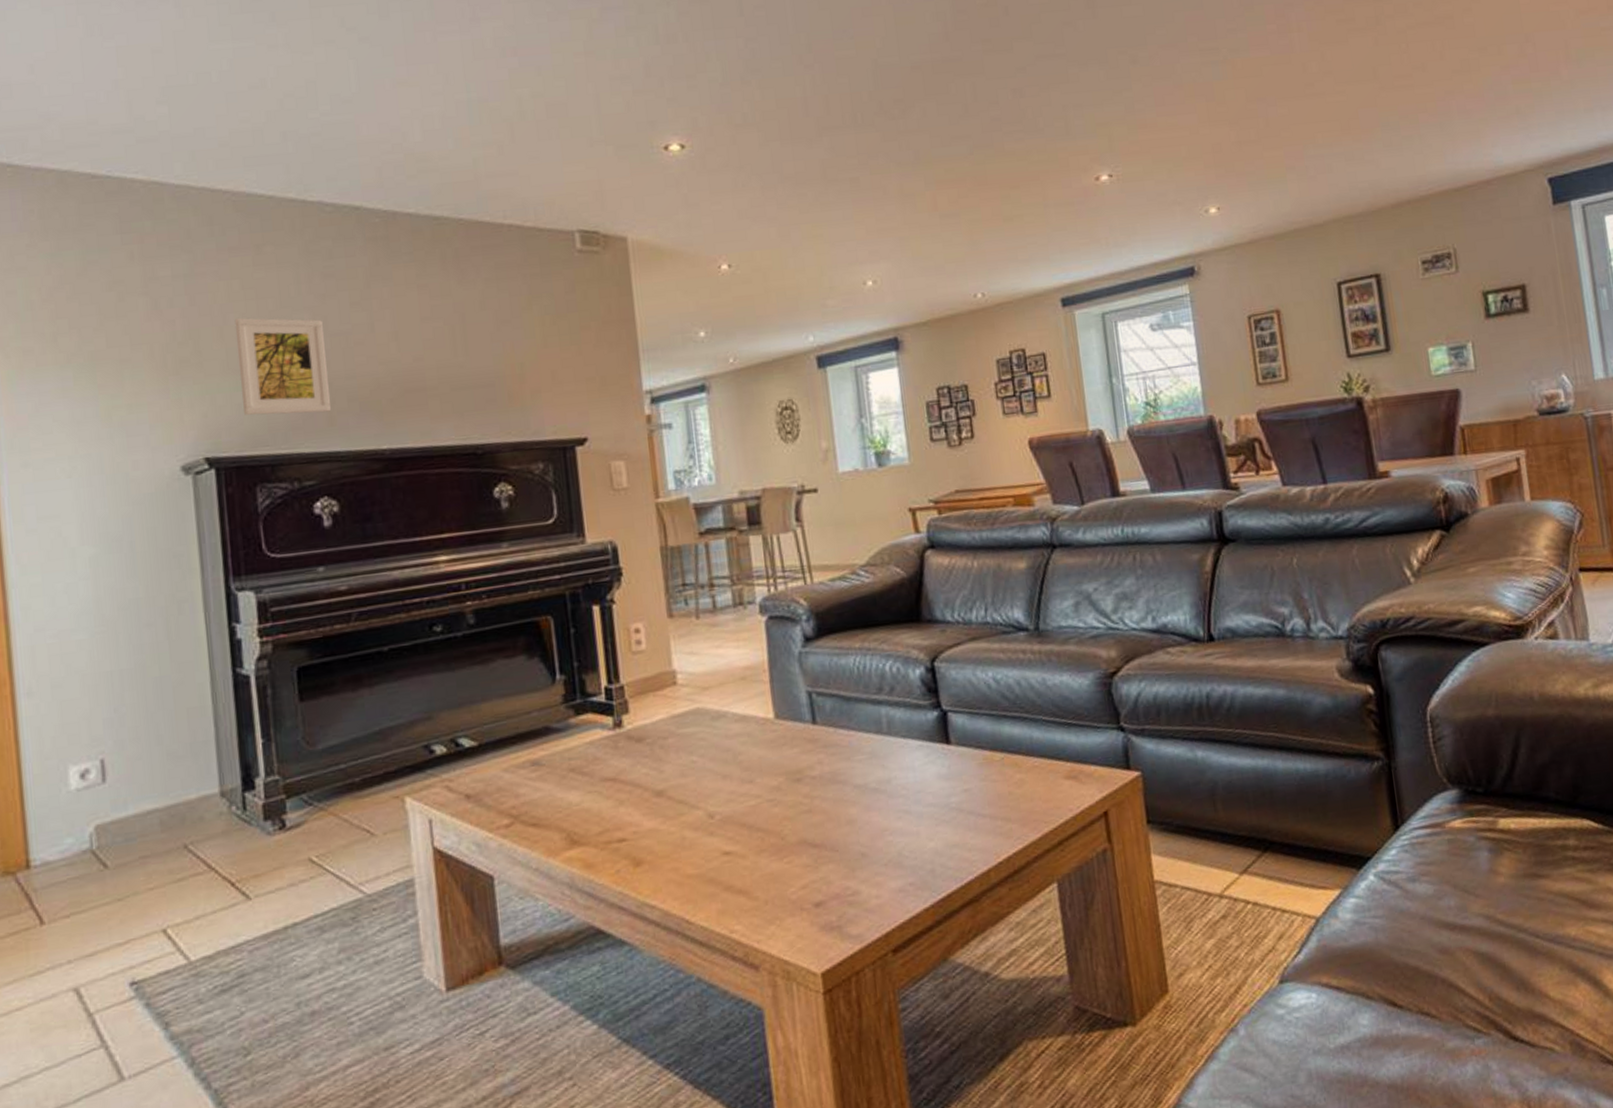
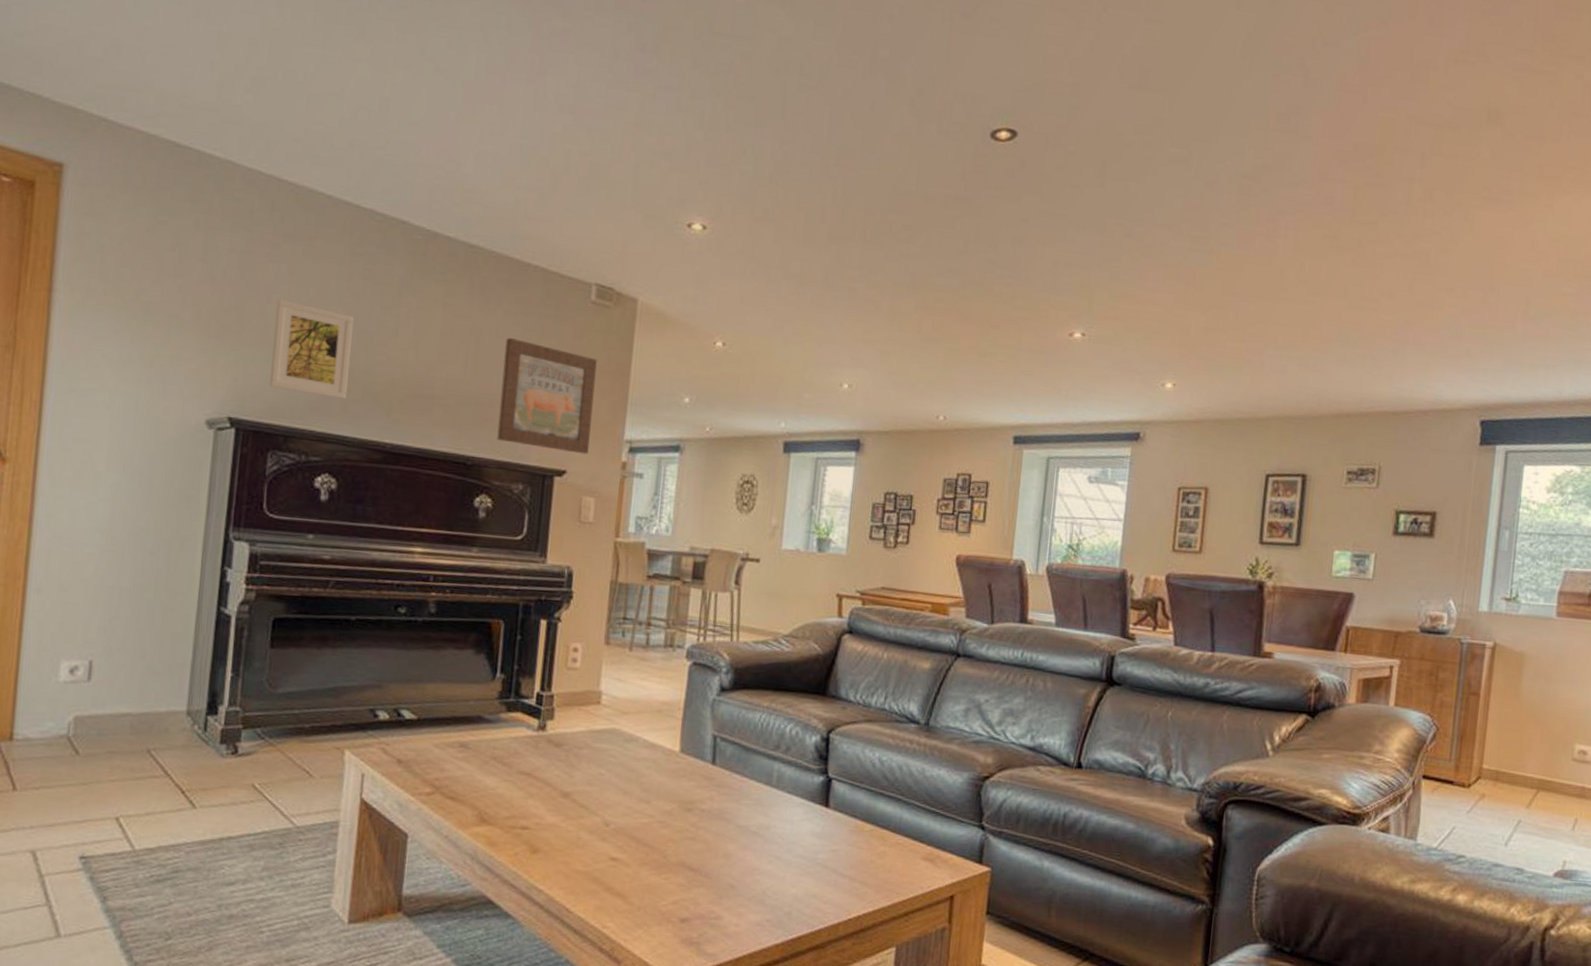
wall art: none [493,306,607,421] -> present [497,337,597,455]

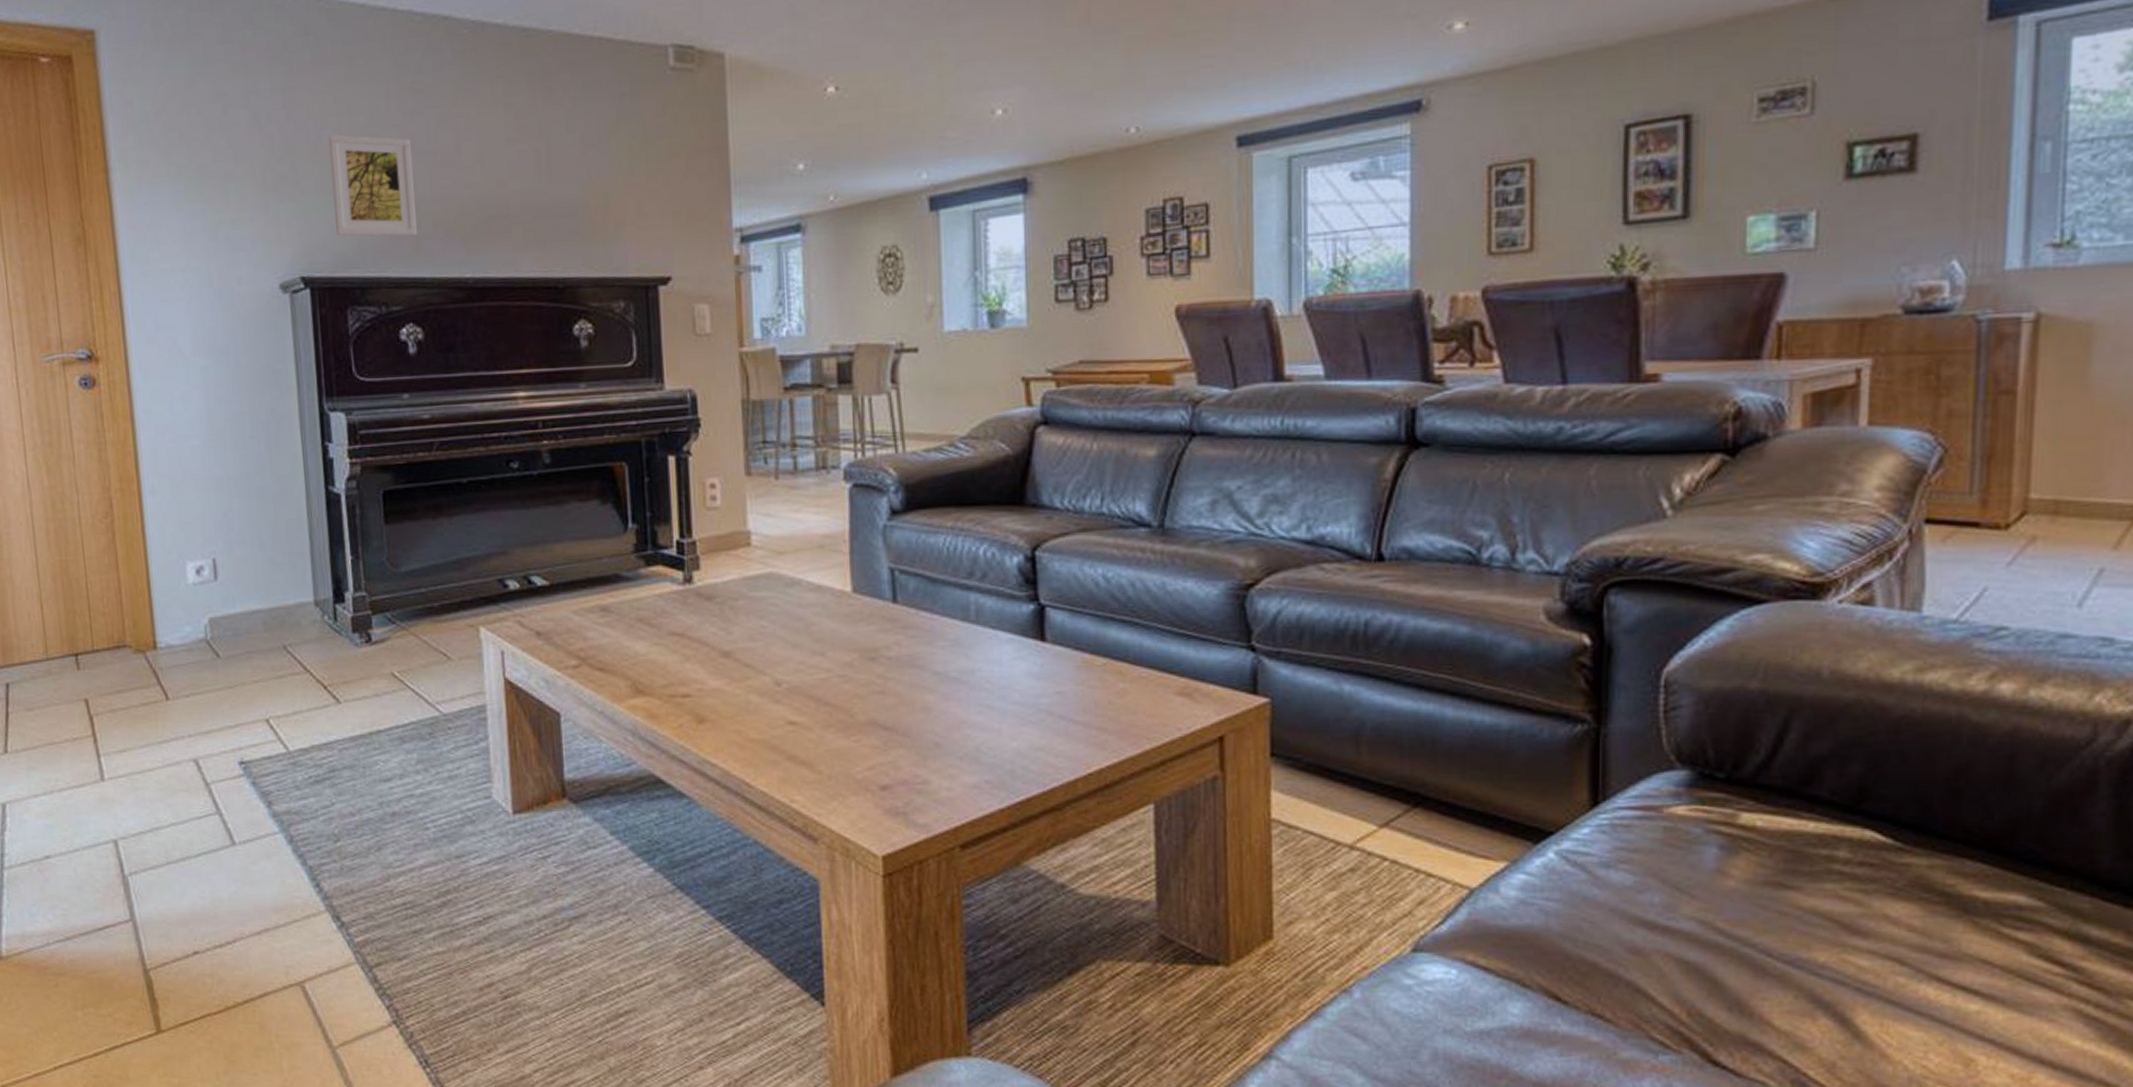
wall art: present [497,337,597,455] -> none [579,129,693,255]

